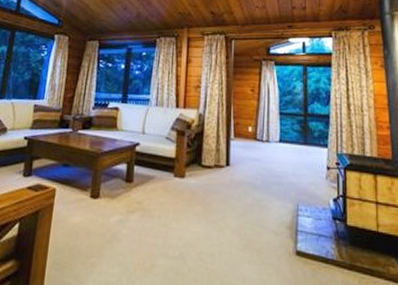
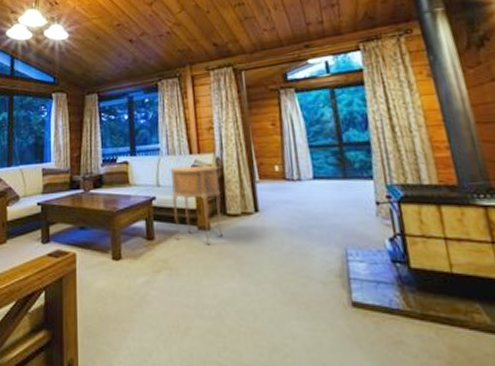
side table: none [153,117,201,192] -> present [170,166,224,245]

